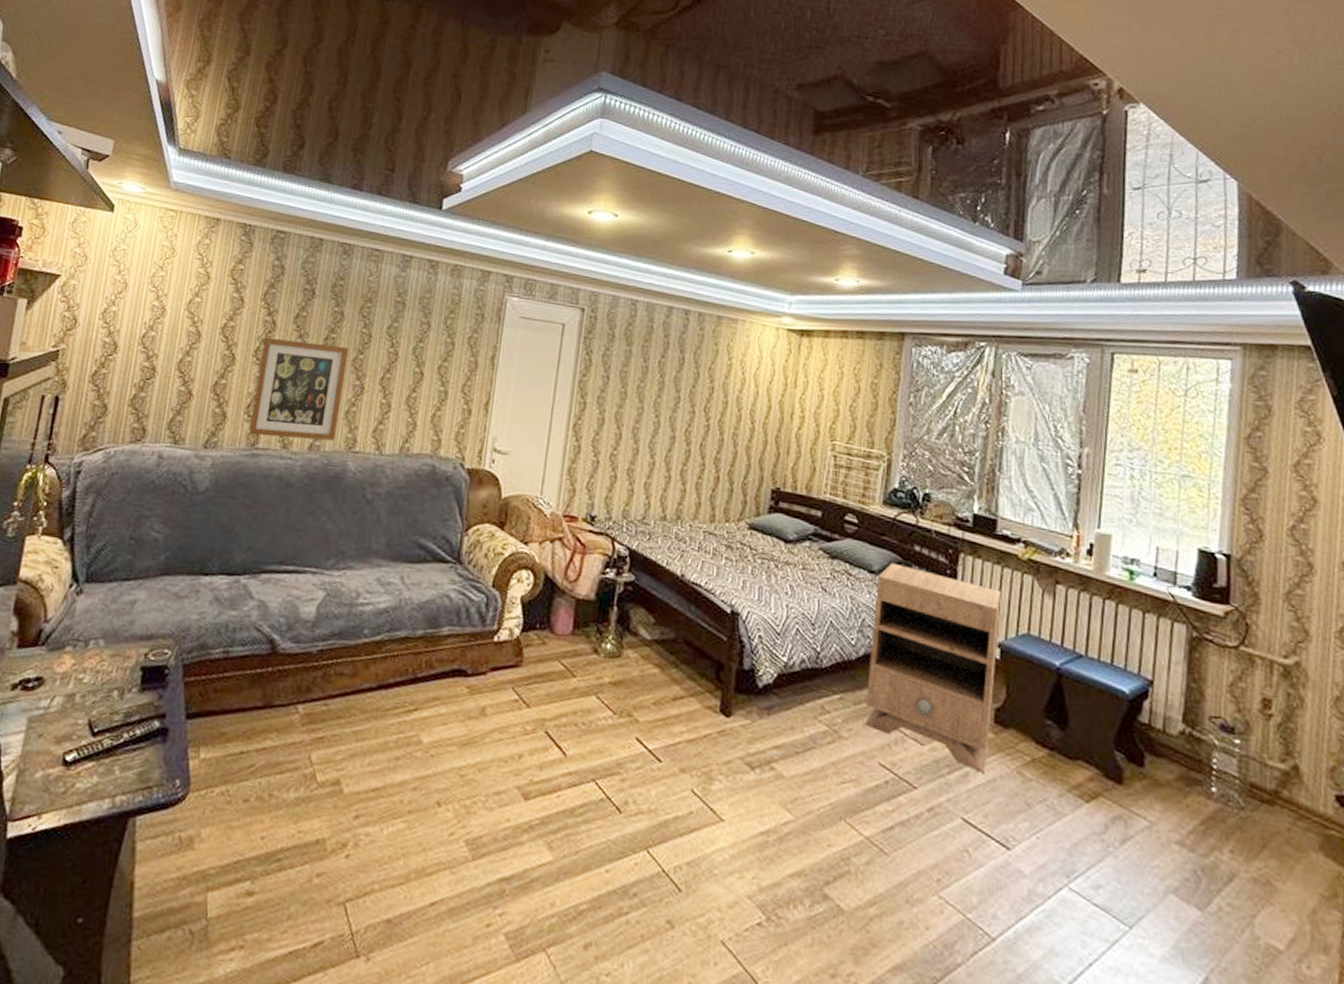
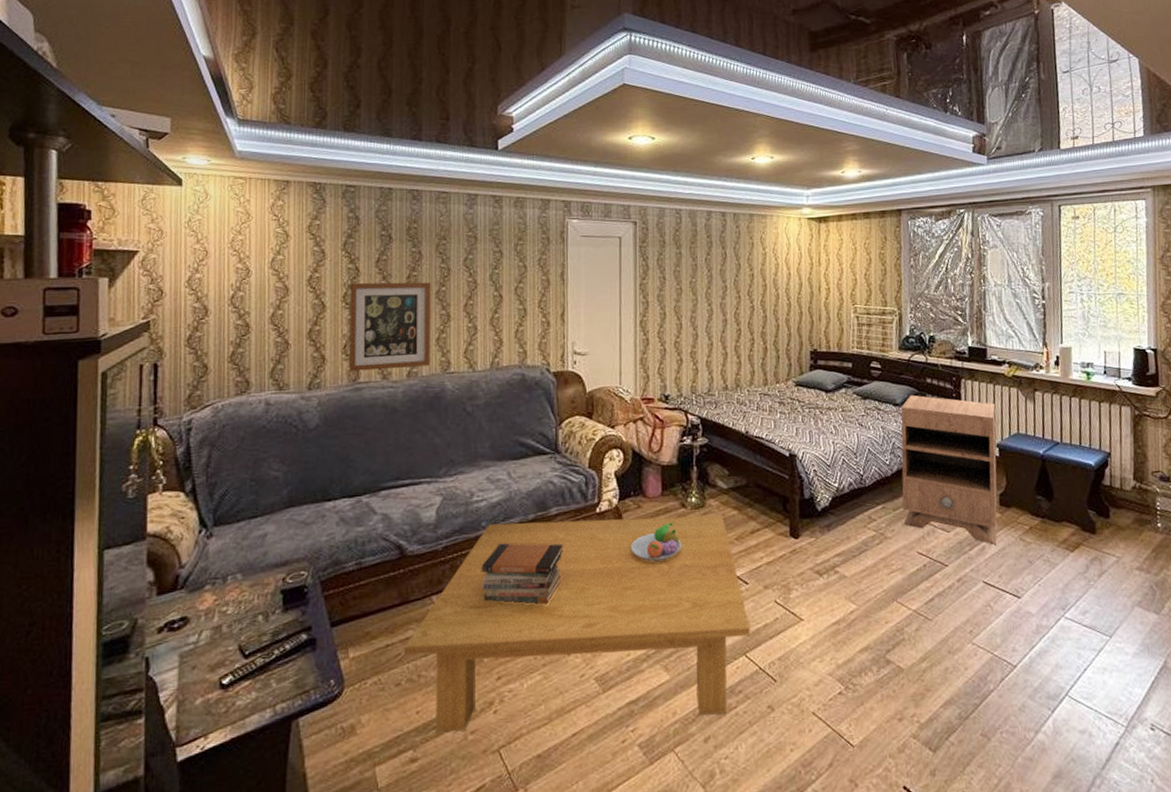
coffee table: none [257,633,658,918] -> present [403,515,751,733]
book stack: none [352,657,452,740] -> present [481,542,564,605]
fruit bowl: none [528,668,588,714] -> present [631,522,682,562]

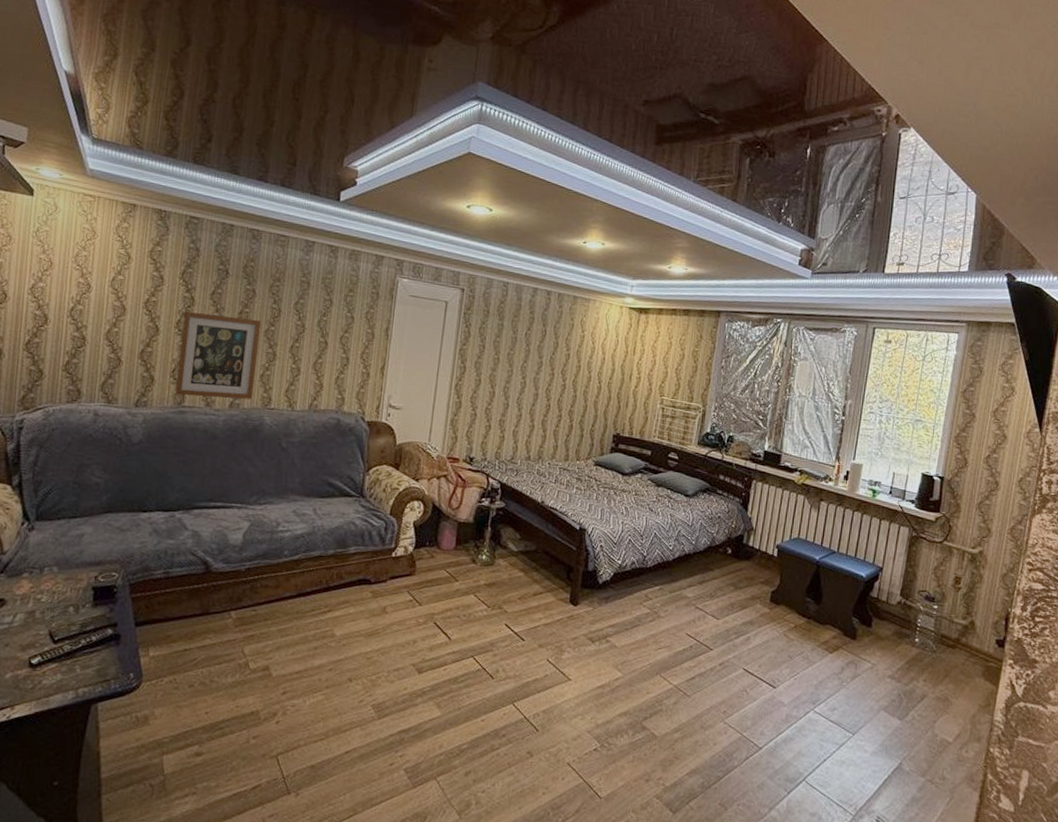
coffee table: present [403,515,751,733] -> none [199,554,521,753]
book stack: present [481,542,564,605] -> none [277,572,358,634]
fruit bowl: present [631,522,682,562] -> none [420,575,468,609]
nightstand: present [901,394,998,544] -> none [677,488,781,636]

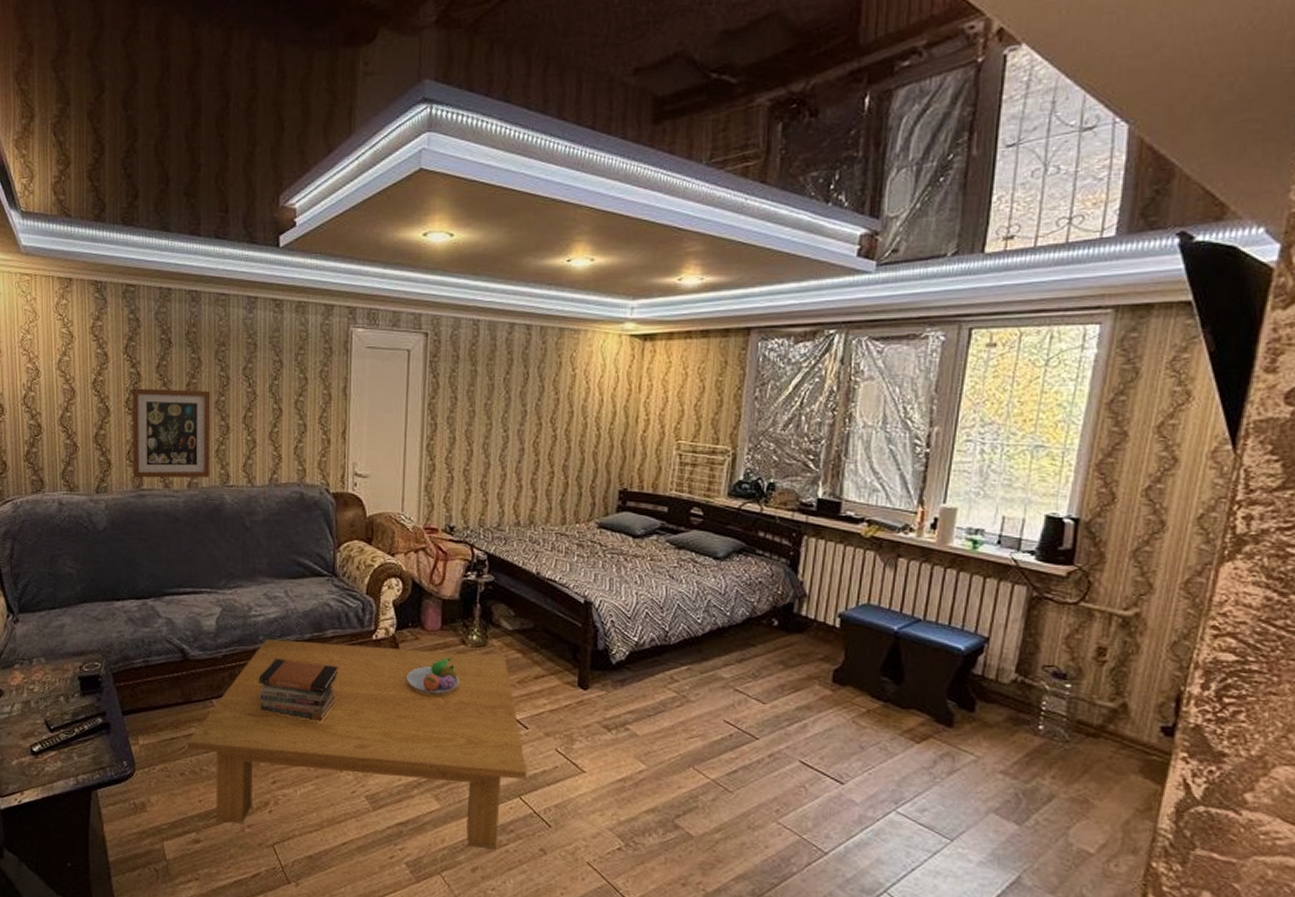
coffee table: none [199,554,521,753] -> present [187,639,528,849]
book stack: none [277,572,358,634] -> present [258,658,339,722]
fruit bowl: none [420,575,468,609] -> present [407,658,459,695]

